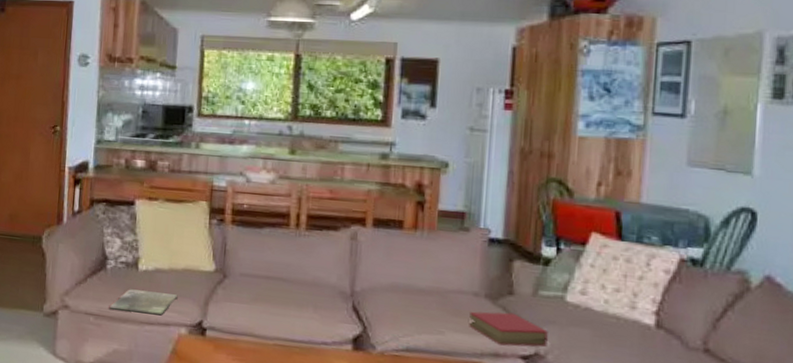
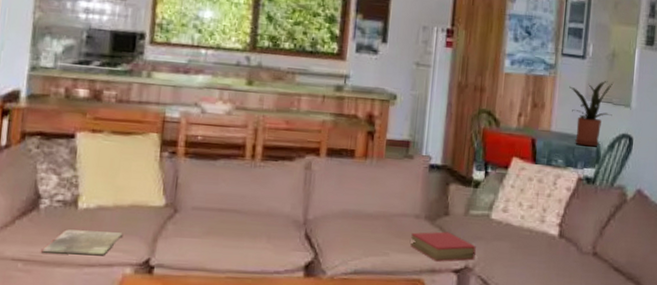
house plant: none [664,143,727,223] -> present [569,81,614,147]

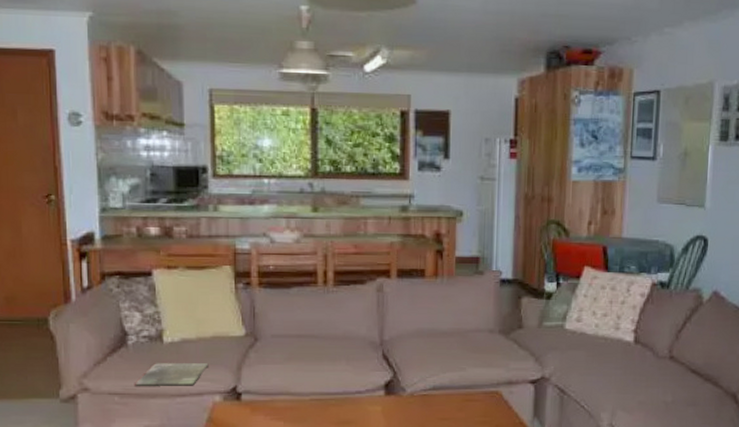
book: present [410,231,476,262] -> none [486,344,551,374]
house plant: present [569,81,614,147] -> none [640,182,686,251]

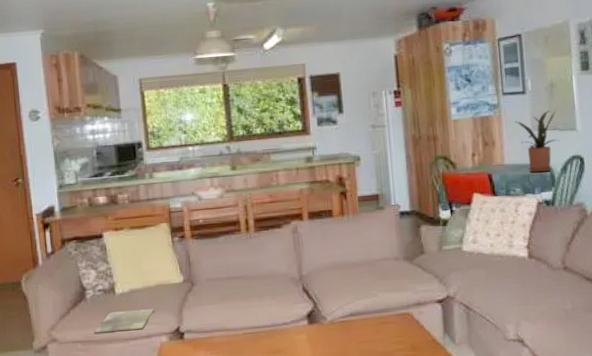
house plant: none [640,182,686,251] -> present [515,110,560,173]

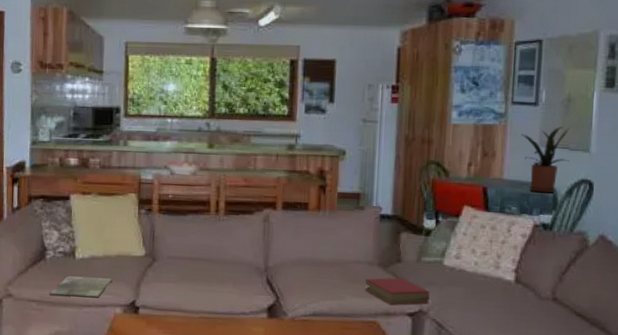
book: none [394,268,455,296] -> present [365,277,430,306]

